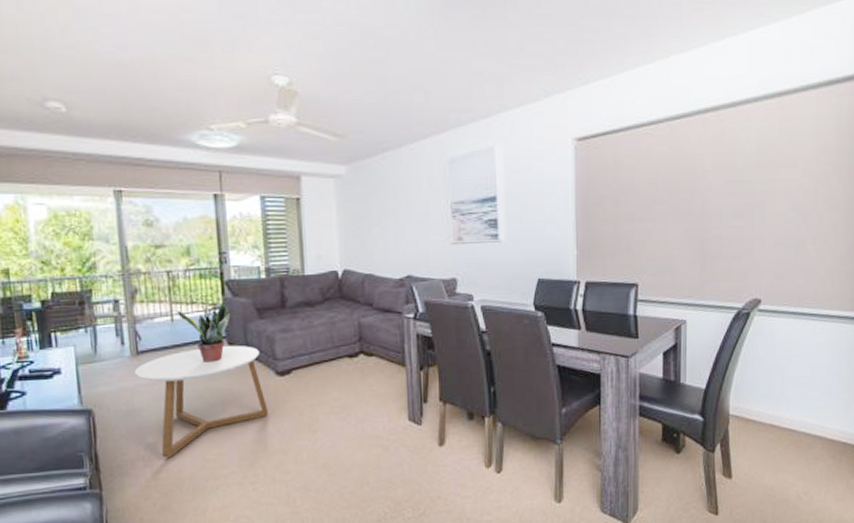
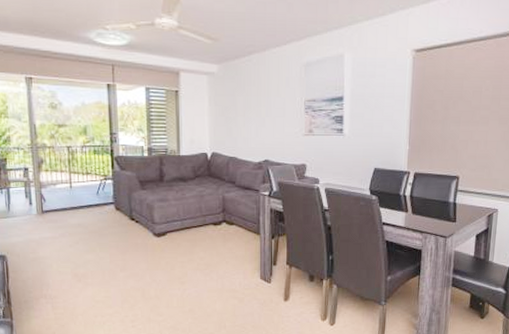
coffee table: present [135,345,268,458] -> none [40,209,146,297]
potted plant: present [177,297,231,362] -> none [75,169,118,223]

